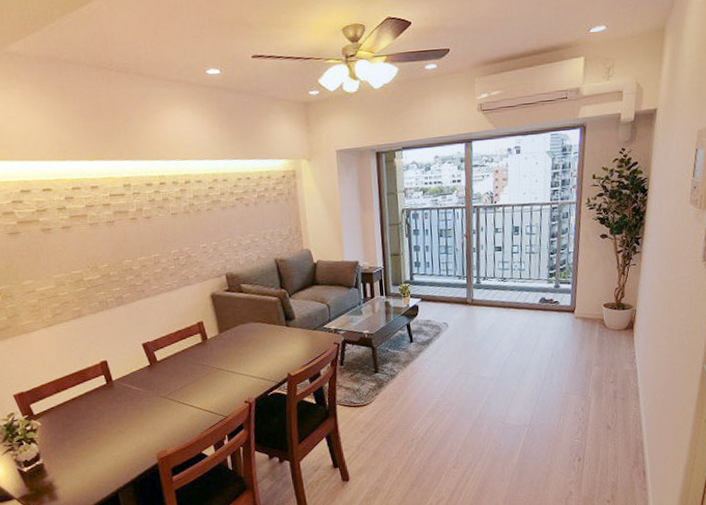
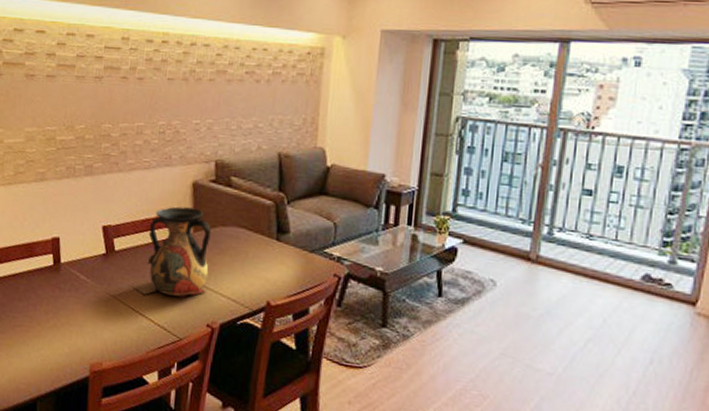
vase: none [177,314,239,390] -> present [131,206,211,298]

